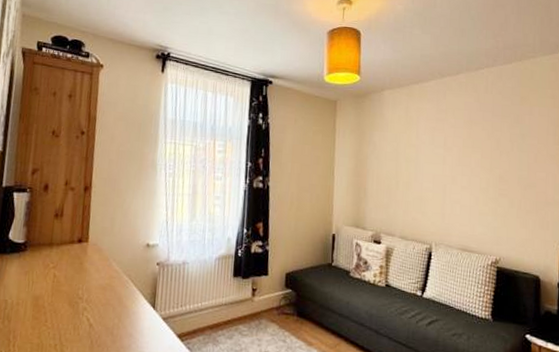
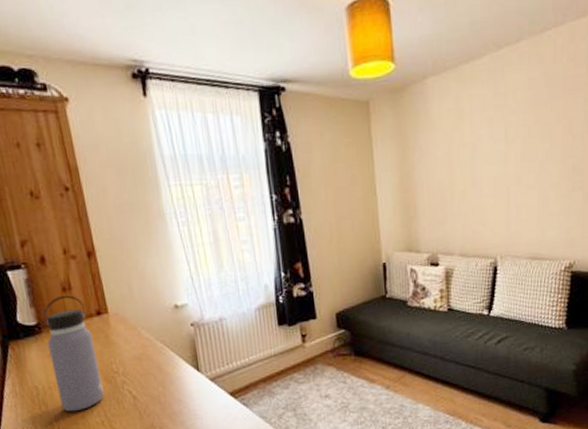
water bottle: none [23,220,70,331] -> present [43,295,104,412]

